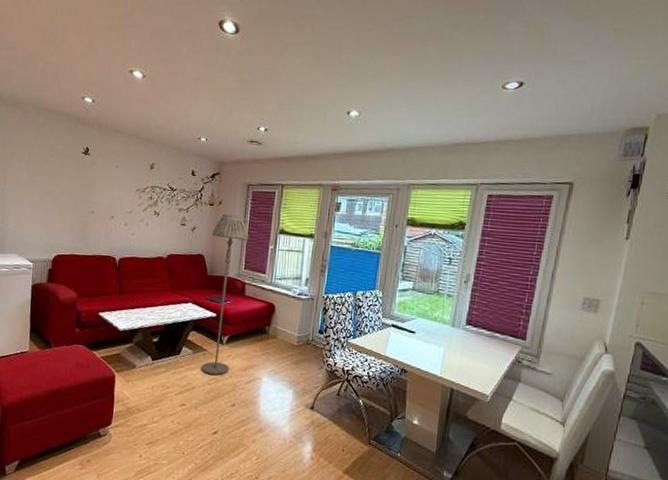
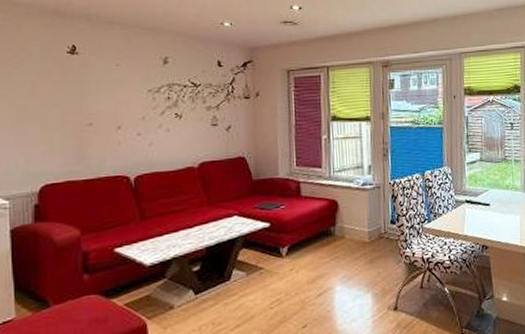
floor lamp: present [201,214,249,376] -> none [252,105,297,297]

